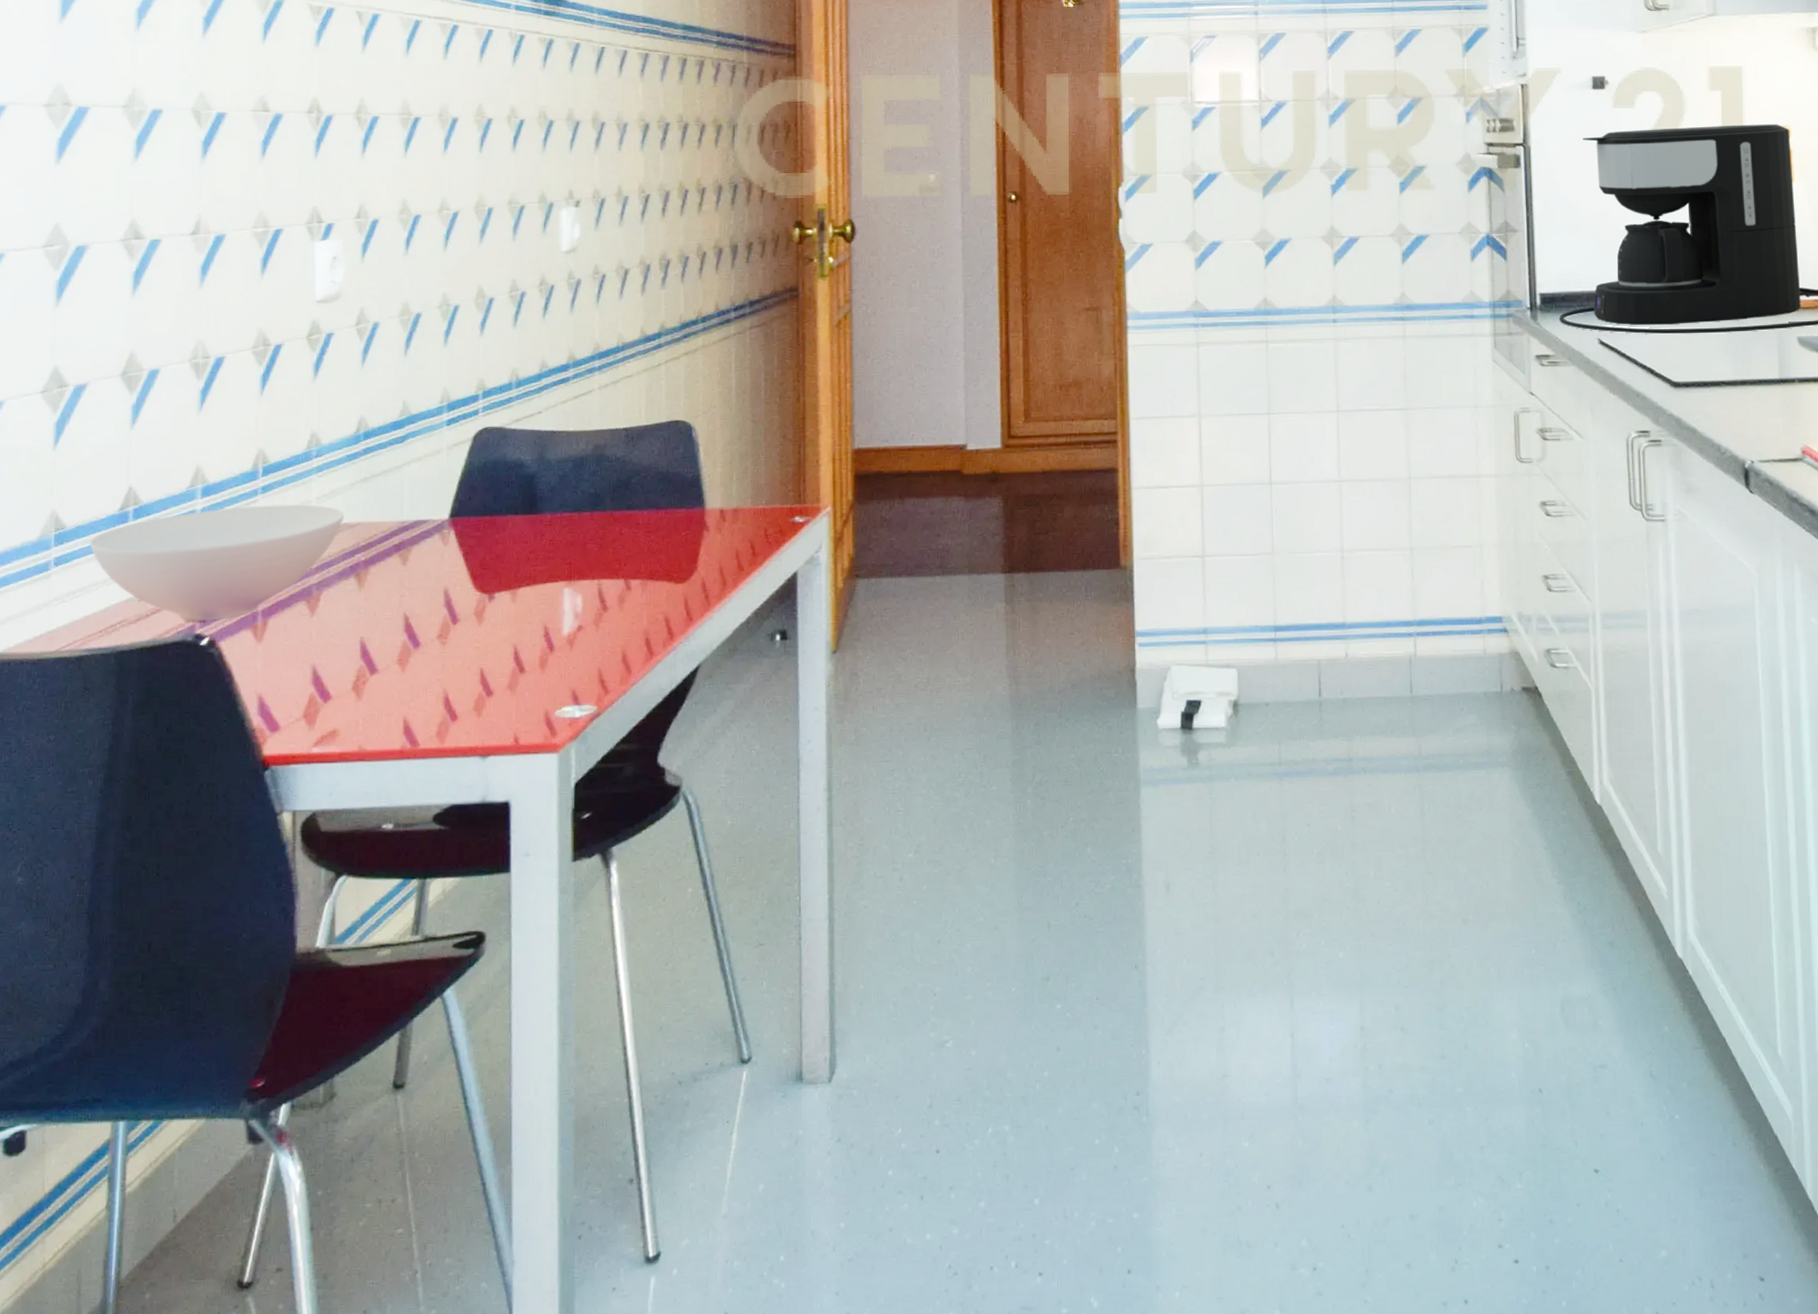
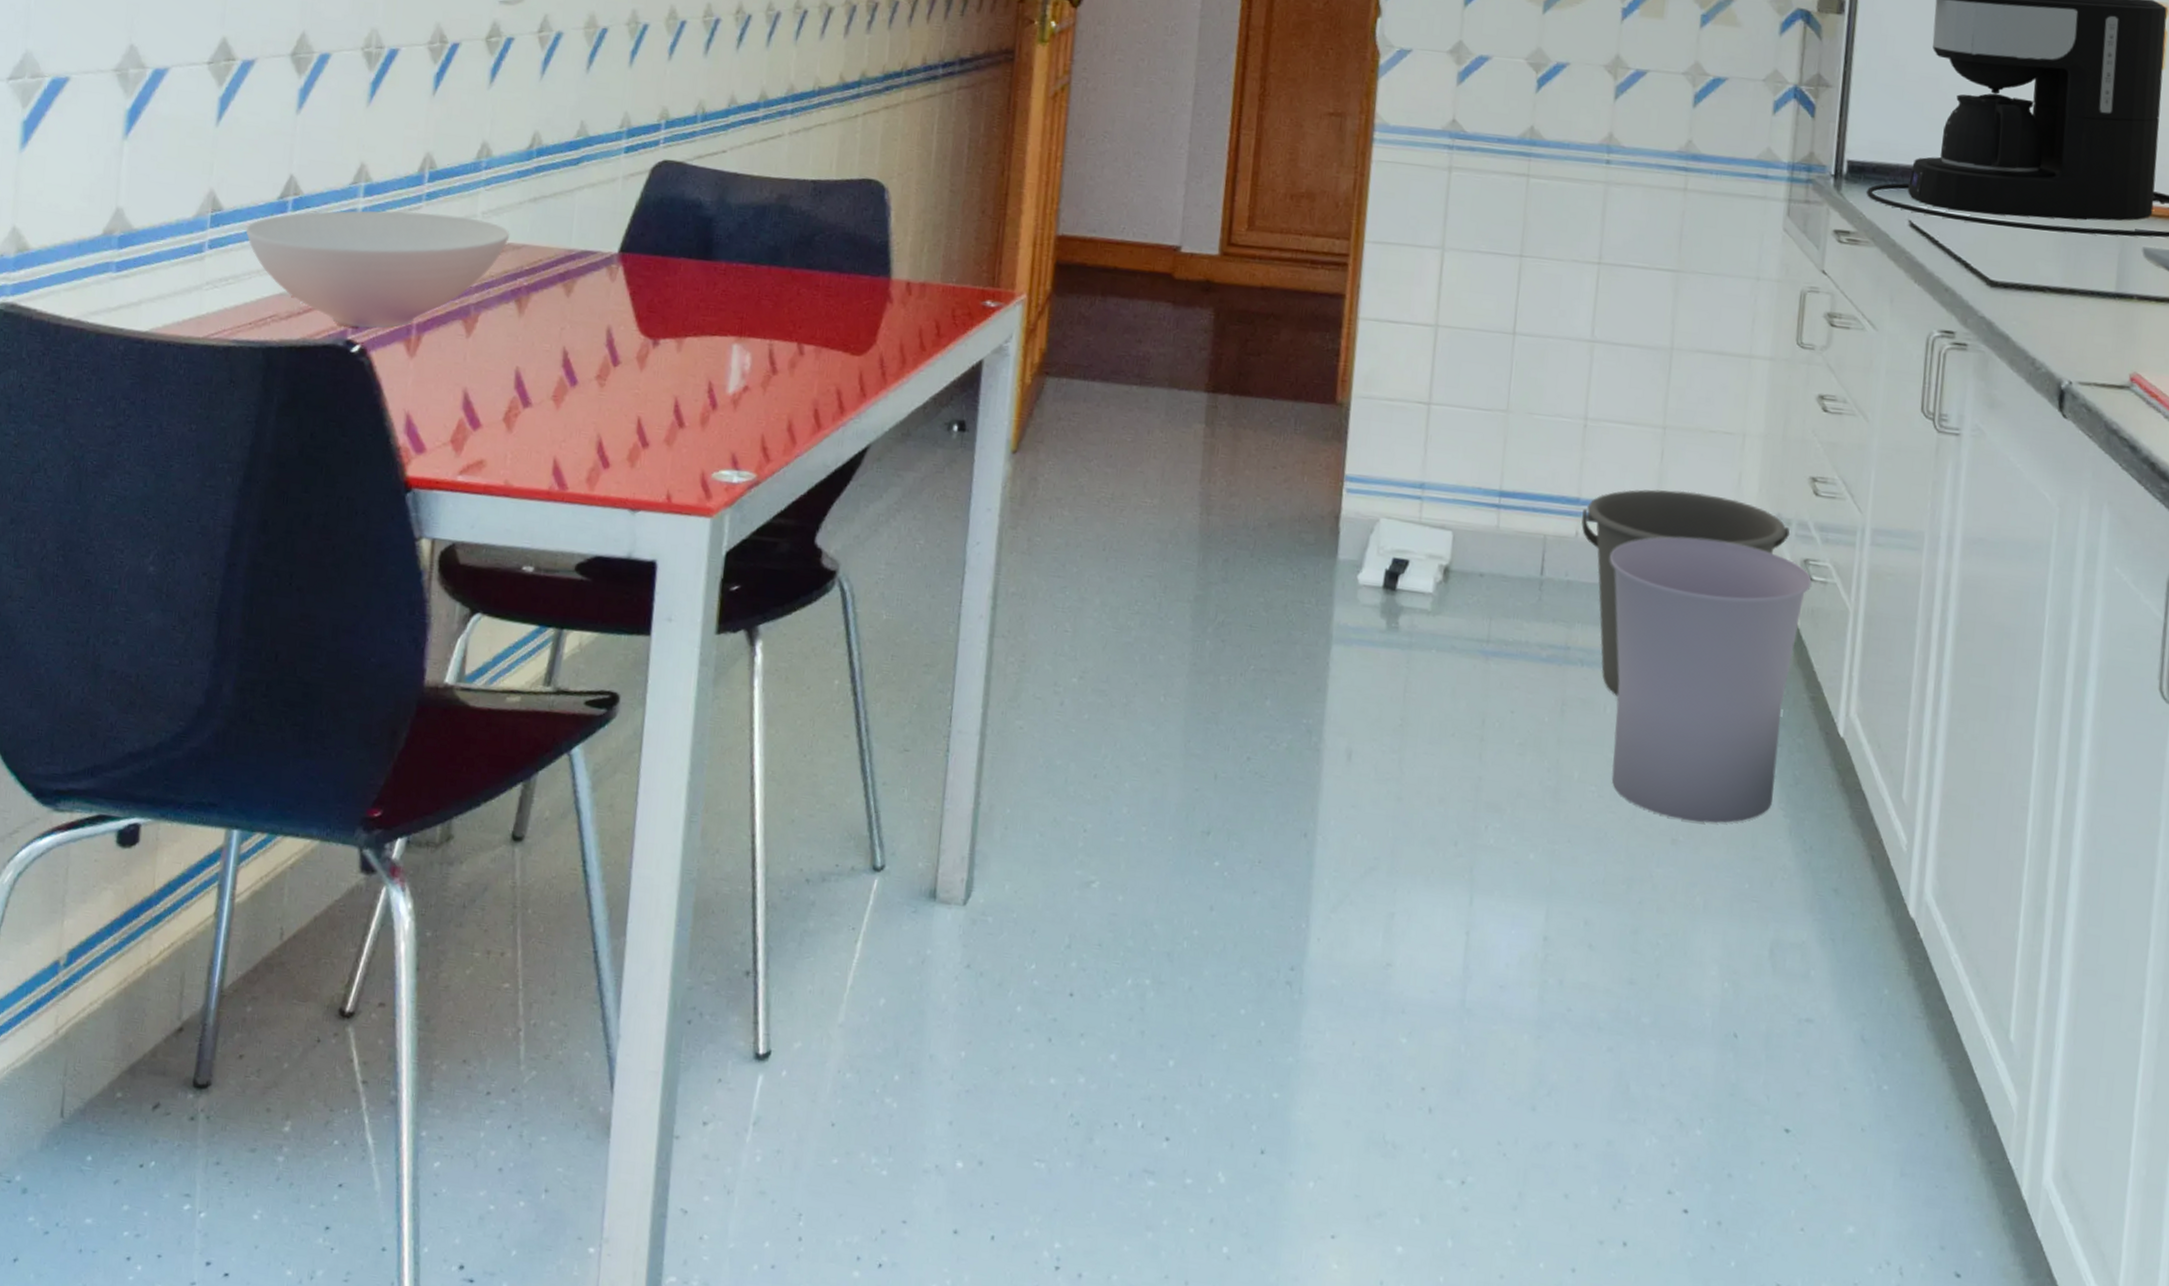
bucket: none [1348,603,1532,797] -> present [1580,489,1790,696]
waste bin: none [1378,644,1556,900] -> present [1610,537,1812,823]

